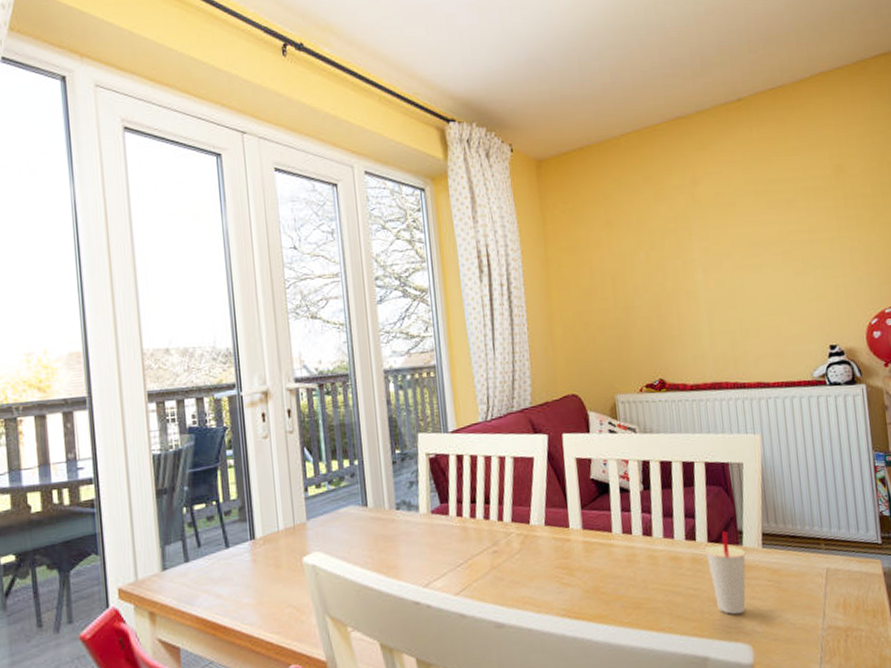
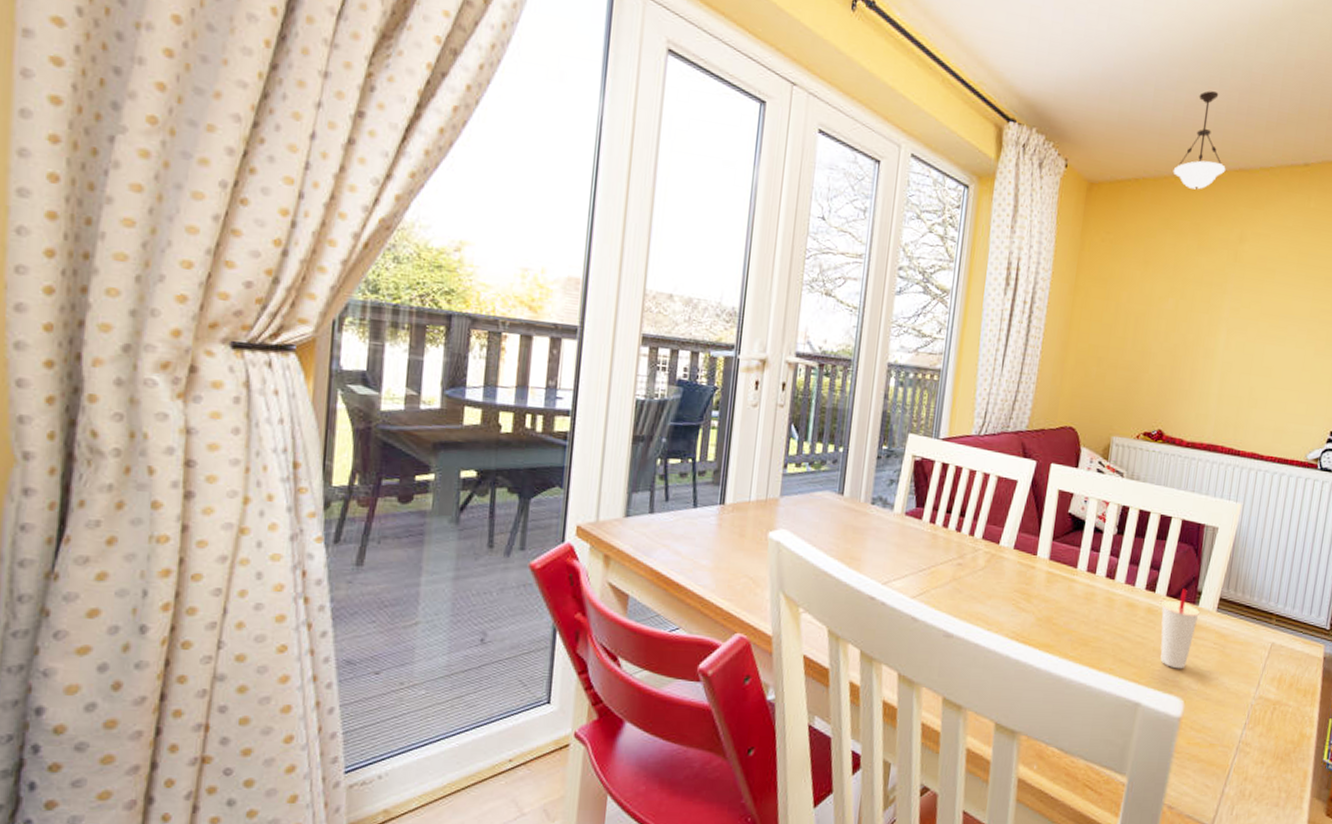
pendant light: none [613,53,664,146] -> present [1173,90,1226,190]

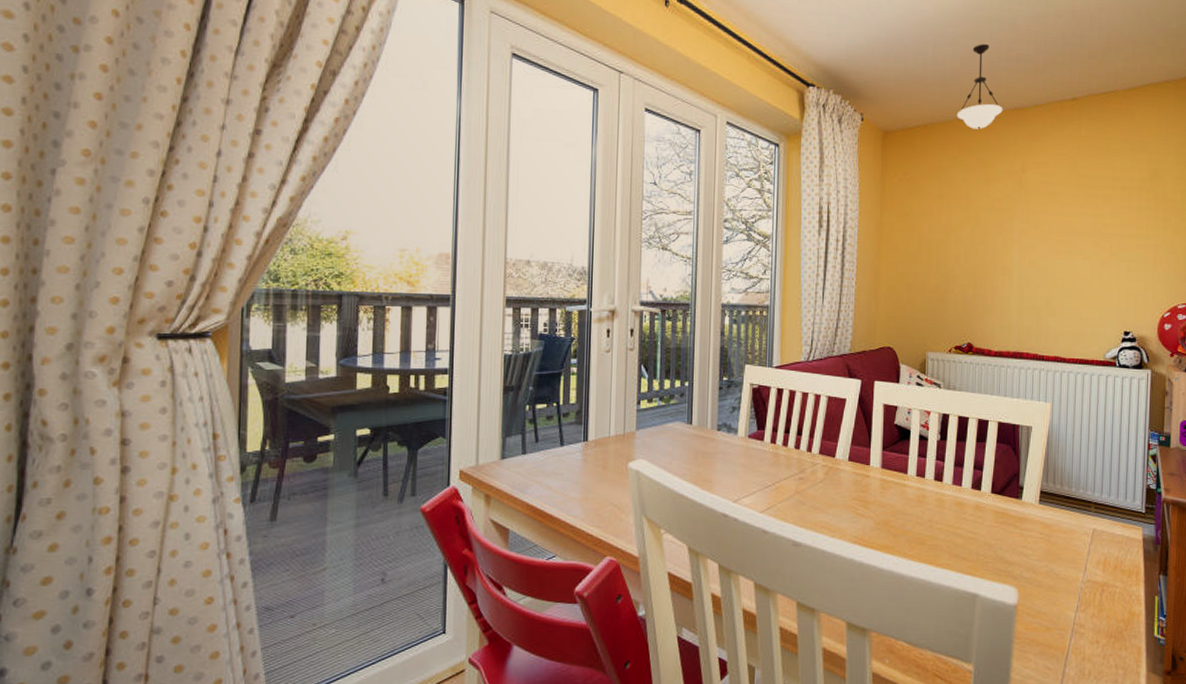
cup: present [1160,587,1200,669] -> none [988,484,1023,560]

